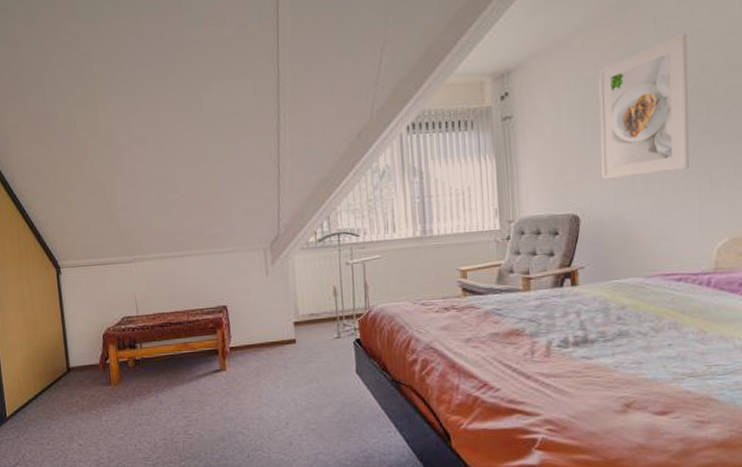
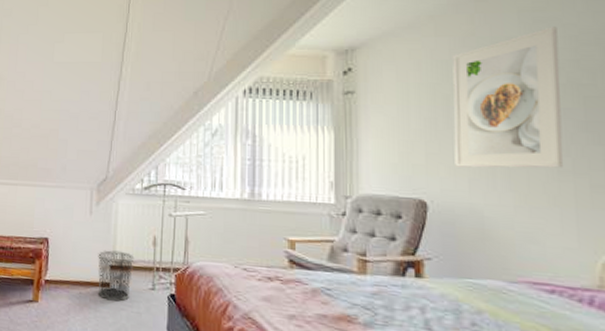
waste bin: none [280,306,317,356] -> present [97,250,135,302]

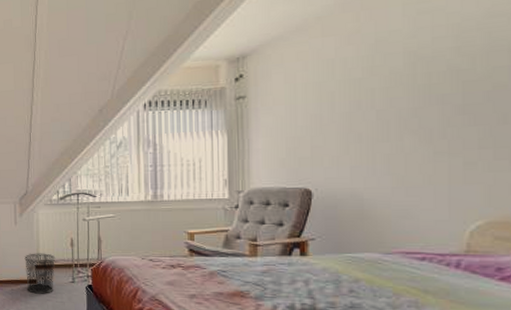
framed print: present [452,26,564,168] -> none [337,16,441,157]

